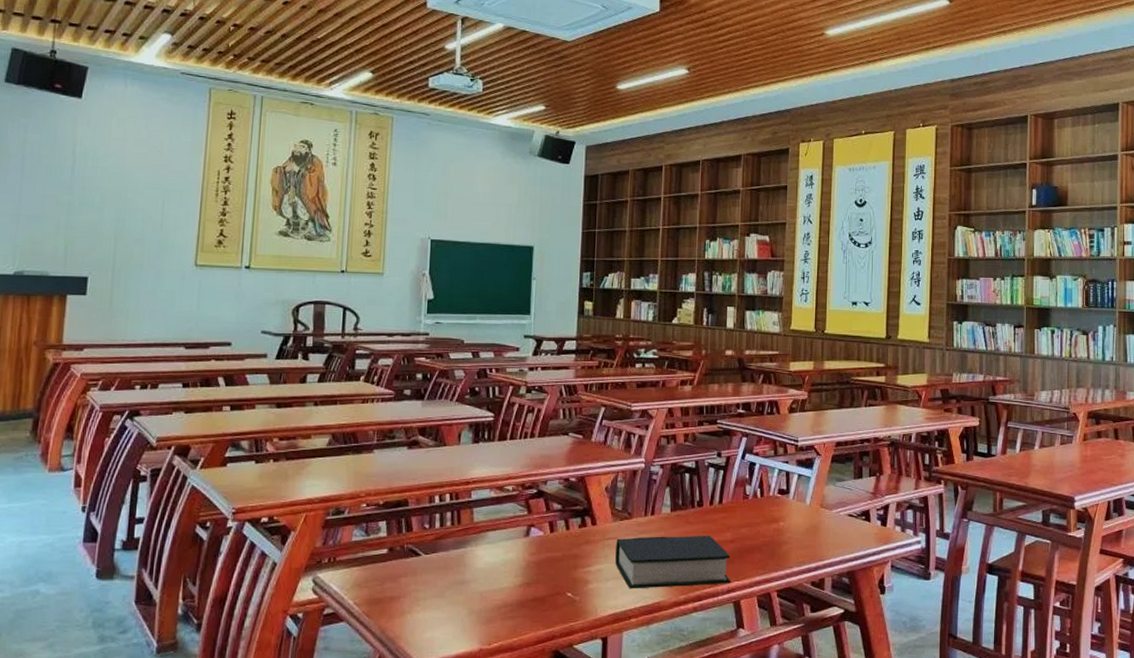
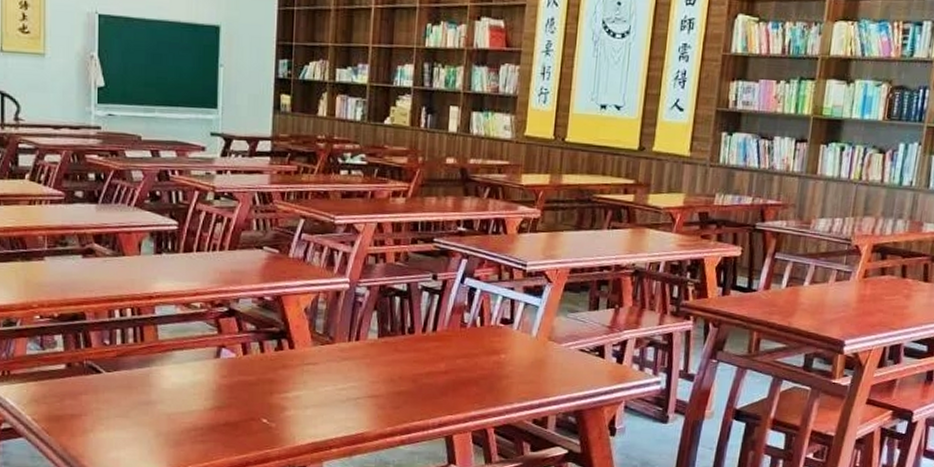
book: present [615,535,731,589] -> none [315,363,444,418]

